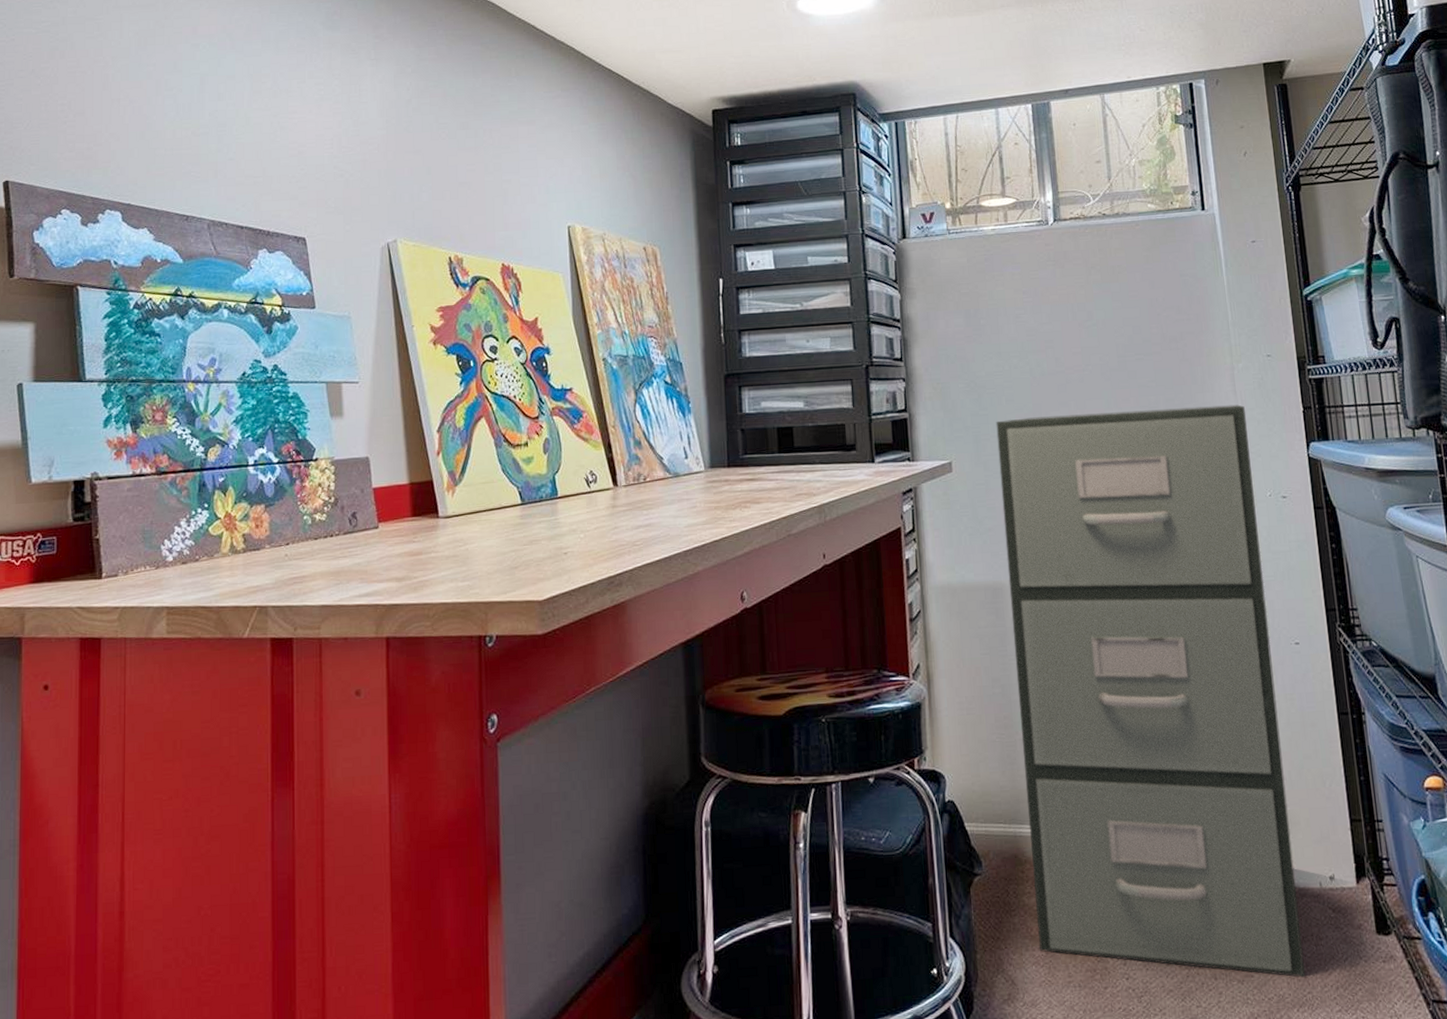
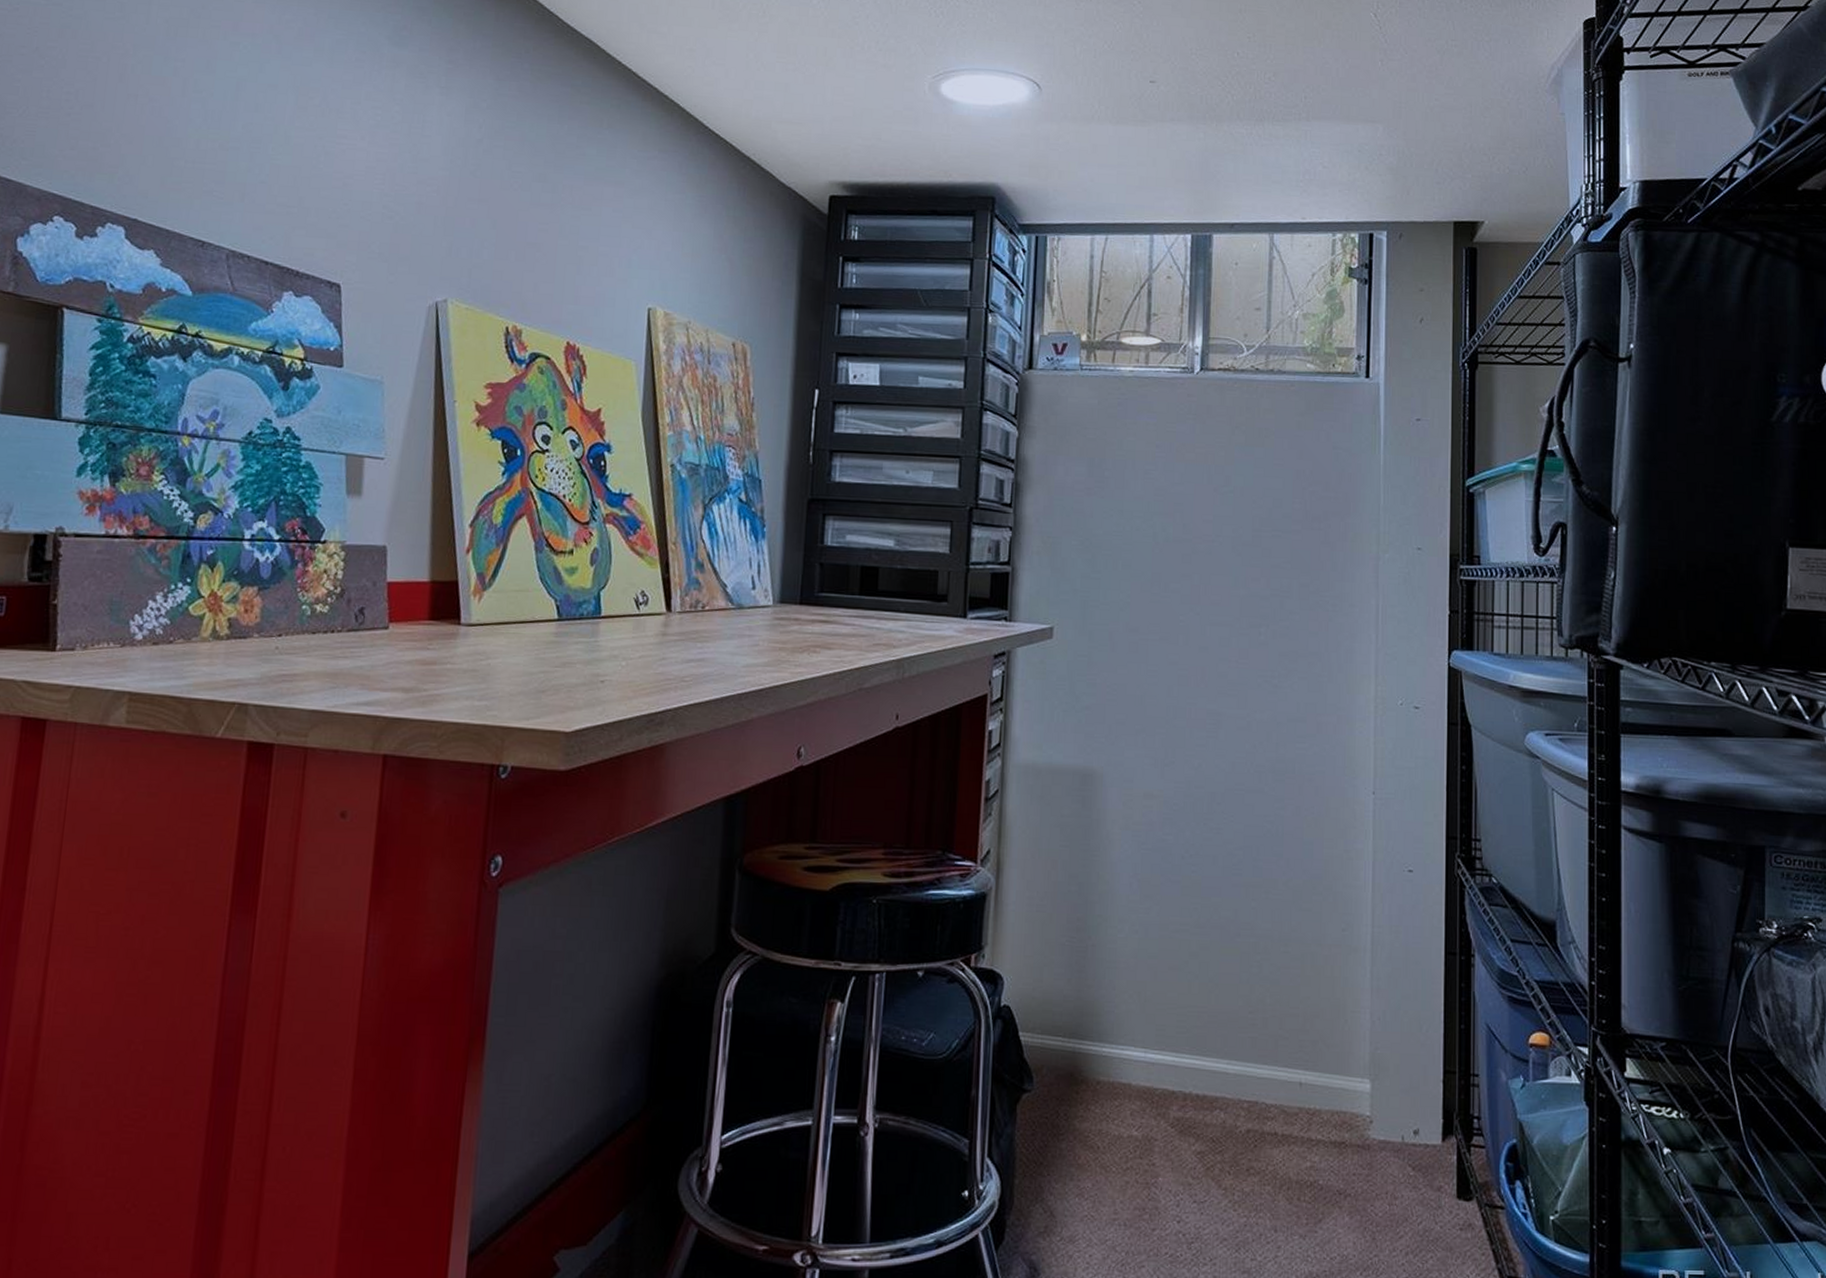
filing cabinet: present [996,404,1306,978] -> none [1085,587,1386,1238]

